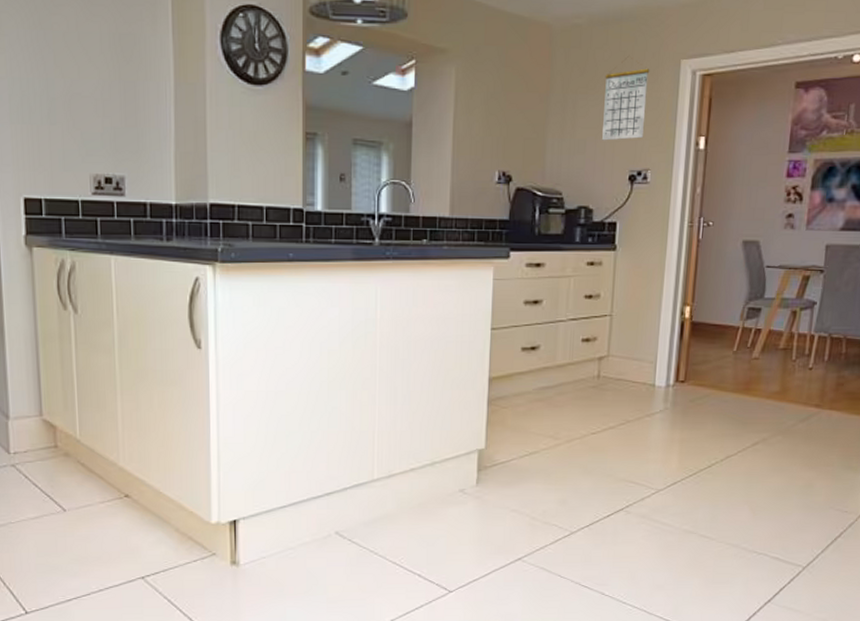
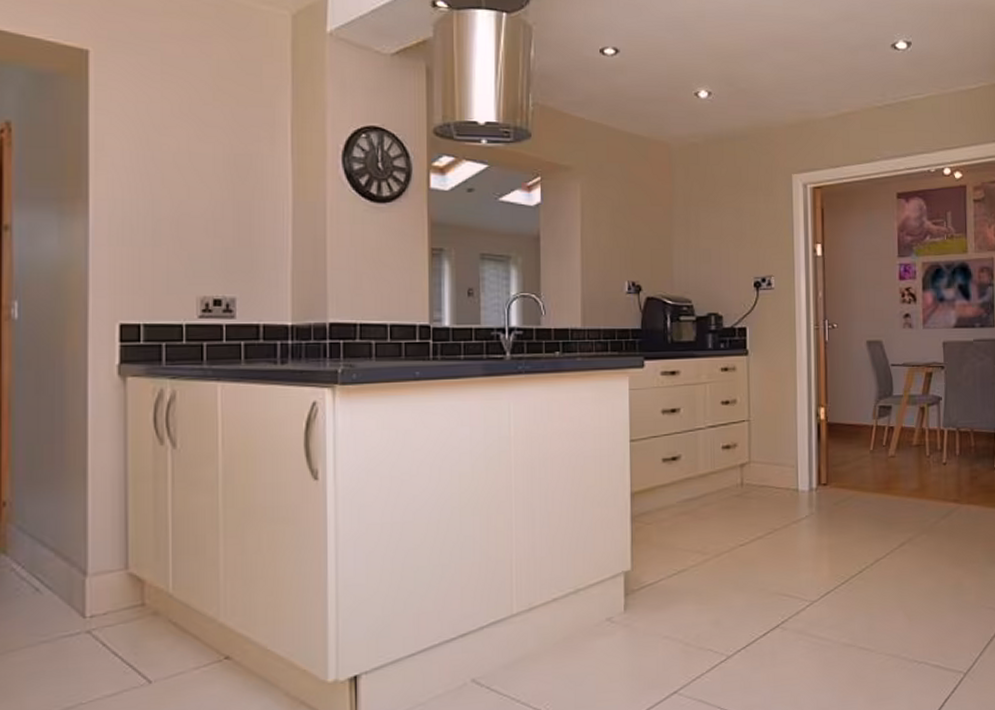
calendar: present [602,56,650,141] -> none [723,171,765,250]

